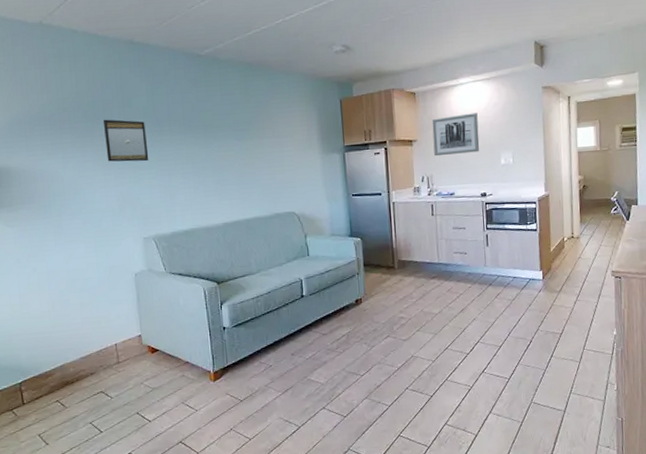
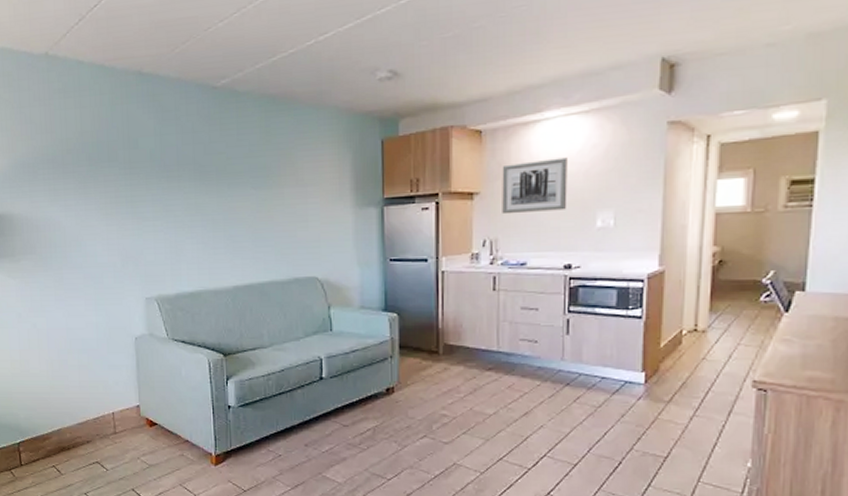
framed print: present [102,119,149,162] -> none [107,162,155,212]

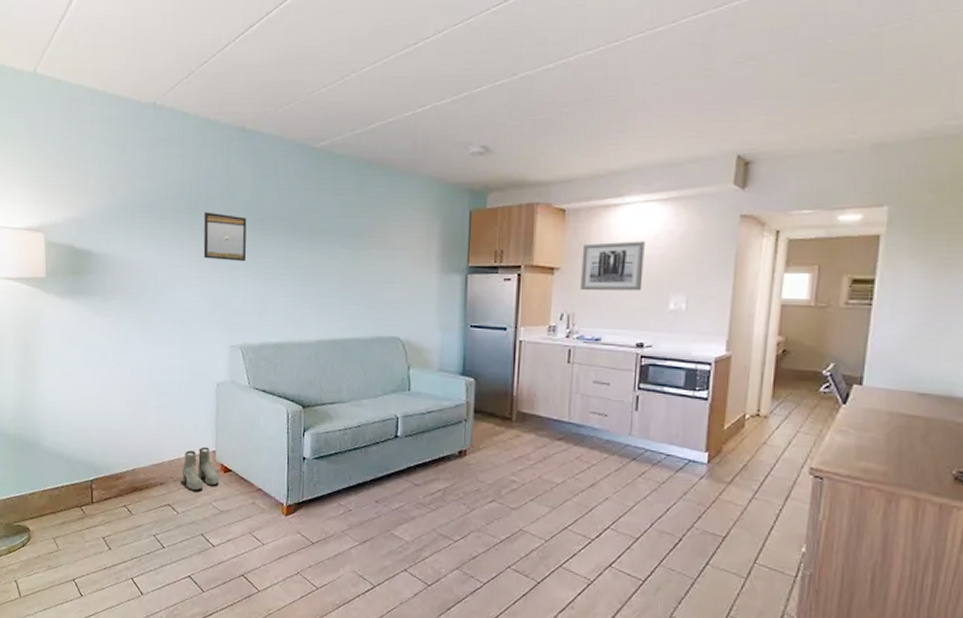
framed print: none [107,162,155,212] -> present [203,212,247,262]
boots: none [107,402,146,447] -> present [182,446,219,491]

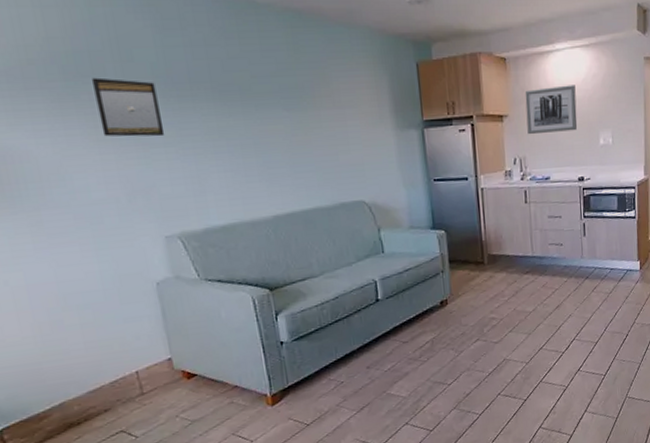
boots: present [182,446,219,491] -> none [130,356,184,409]

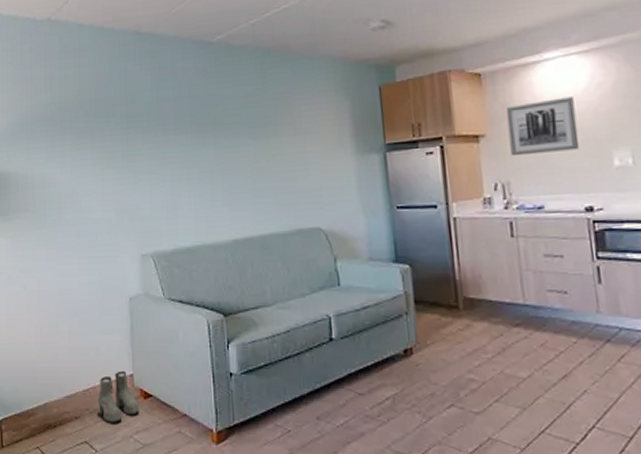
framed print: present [91,77,165,137] -> none [104,118,151,166]
boots: none [130,356,184,409] -> present [97,370,139,423]

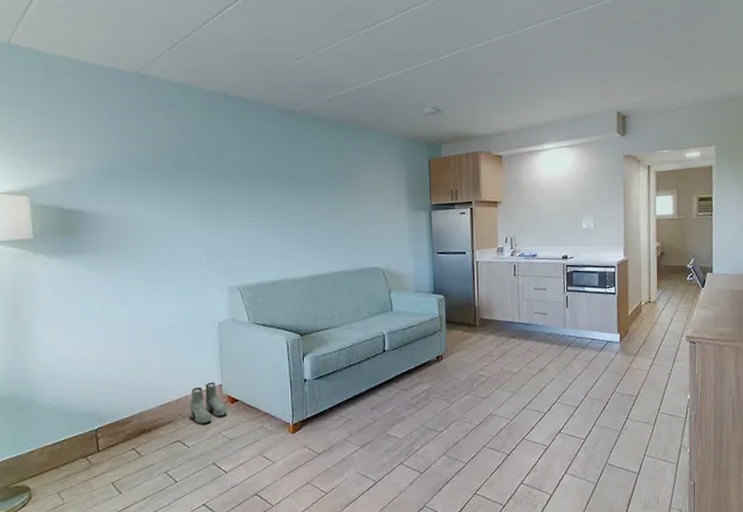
wall art: present [505,96,579,157] -> none [517,178,562,219]

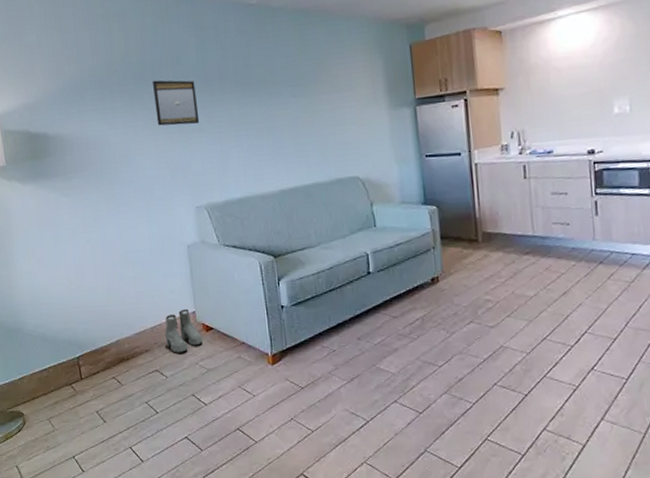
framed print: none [194,169,239,212] -> present [152,80,200,126]

